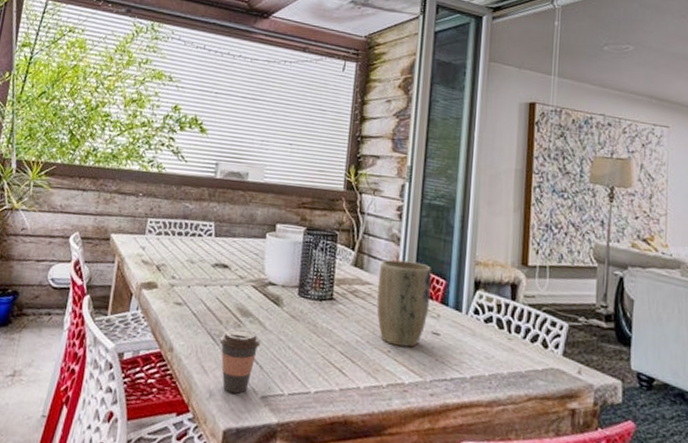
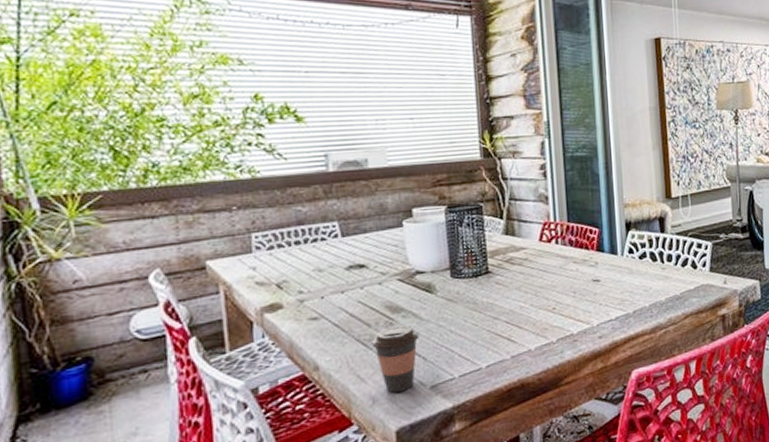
plant pot: present [377,259,432,348] -> none [531,216,587,302]

